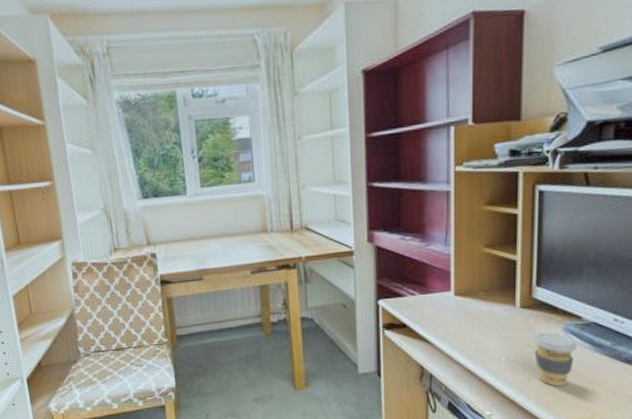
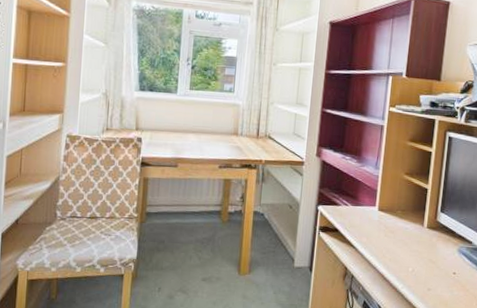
coffee cup: present [532,332,578,387] -> none [433,251,467,299]

